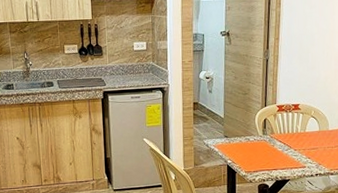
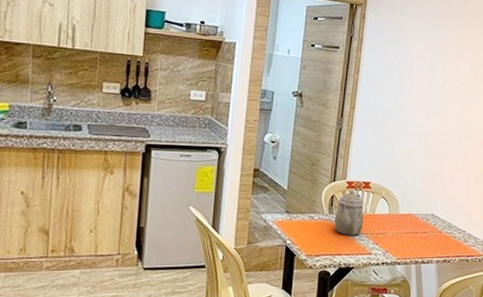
teapot: none [268,112,296,152] -> present [334,190,364,235]

